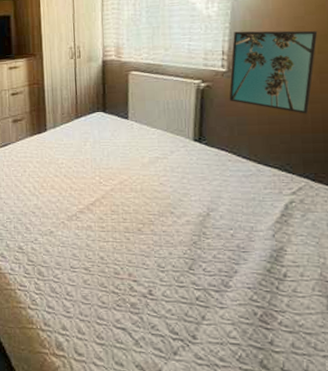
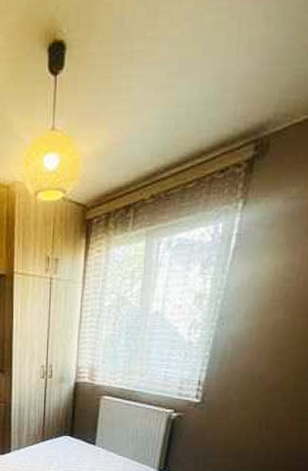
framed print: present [229,30,318,114] -> none [198,361,296,451]

